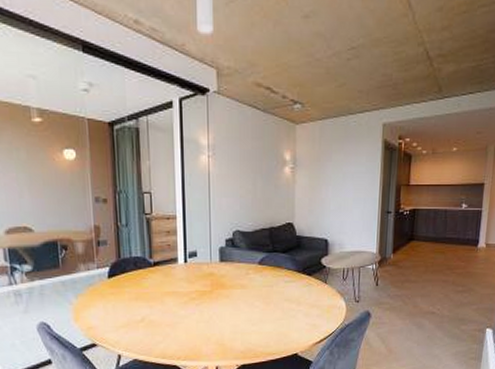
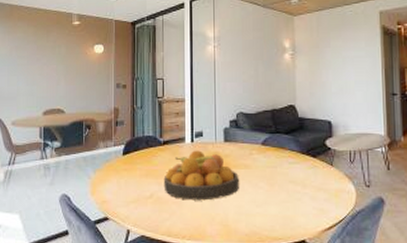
fruit bowl: none [155,271,235,323] -> present [163,150,239,201]

